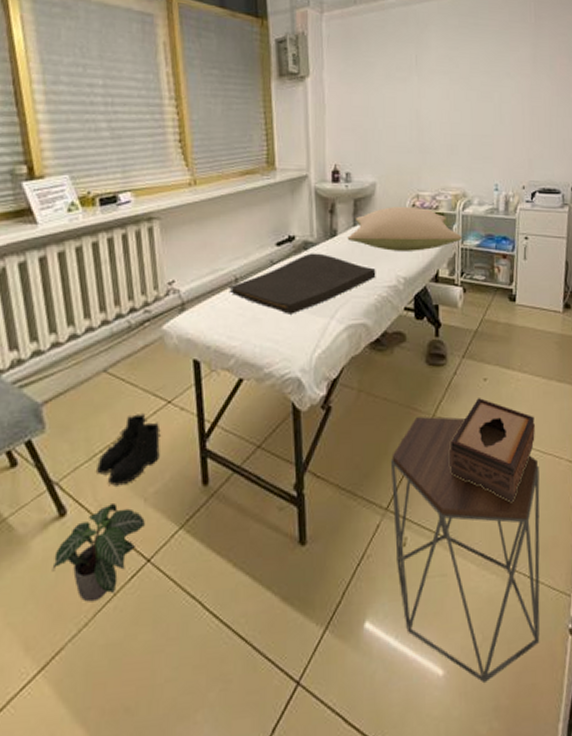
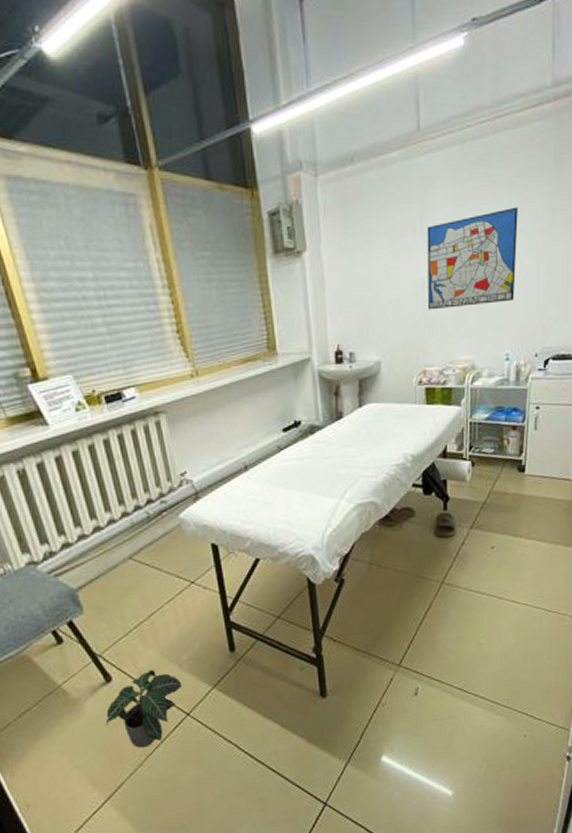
boots: present [97,414,162,486] -> none [134,594,189,656]
hand towel: present [229,253,376,314] -> none [239,436,384,497]
pillow: present [347,206,462,251] -> none [353,383,470,430]
side table: present [390,417,540,684] -> none [401,583,544,801]
wall art: none [421,53,504,139] -> present [427,207,518,310]
tissue box: present [449,398,535,503] -> none [458,565,541,656]

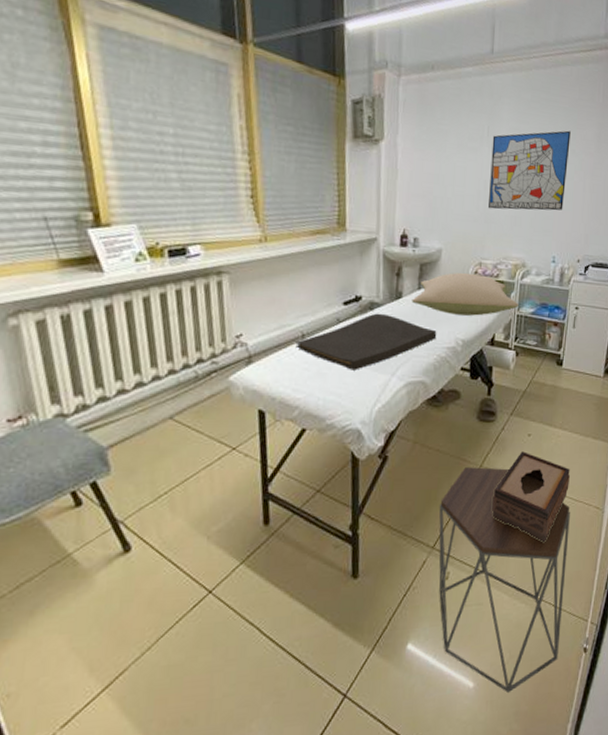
potted plant: present [105,669,183,748] -> none [116,540,209,629]
hand towel: none [239,436,384,497] -> present [295,313,437,370]
pillow: none [353,383,470,430] -> present [412,272,518,316]
side table: none [401,583,544,801] -> present [439,467,570,694]
tissue box: none [458,565,541,656] -> present [492,451,570,543]

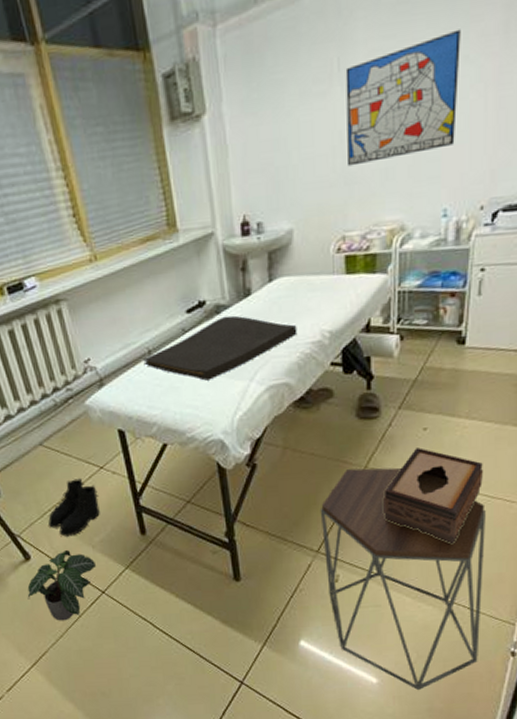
potted plant: none [116,540,209,629] -> present [27,549,97,621]
boots: none [161,459,226,525] -> present [48,478,100,537]
pillow: present [412,272,518,316] -> none [263,250,399,304]

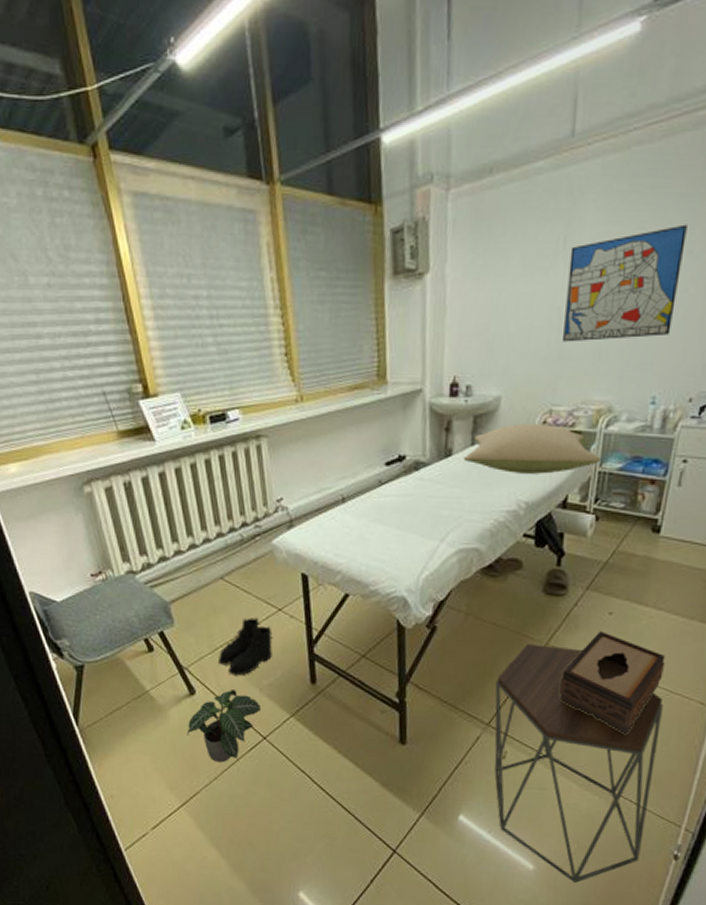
hand towel: present [143,315,298,381] -> none [336,473,494,536]
pillow: none [263,250,399,304] -> present [463,423,601,474]

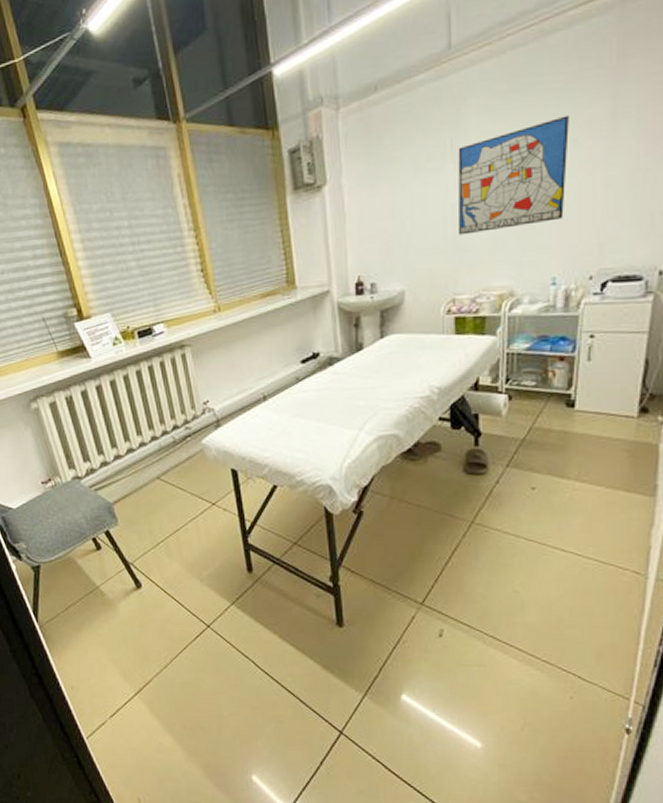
potted plant: present [186,688,262,763] -> none [136,580,204,652]
boots: present [219,617,274,676] -> none [161,513,210,568]
pillow: present [463,423,601,474] -> none [374,312,508,361]
side table: present [494,644,663,884] -> none [425,523,597,761]
tissue box: present [559,631,665,735] -> none [490,507,593,608]

